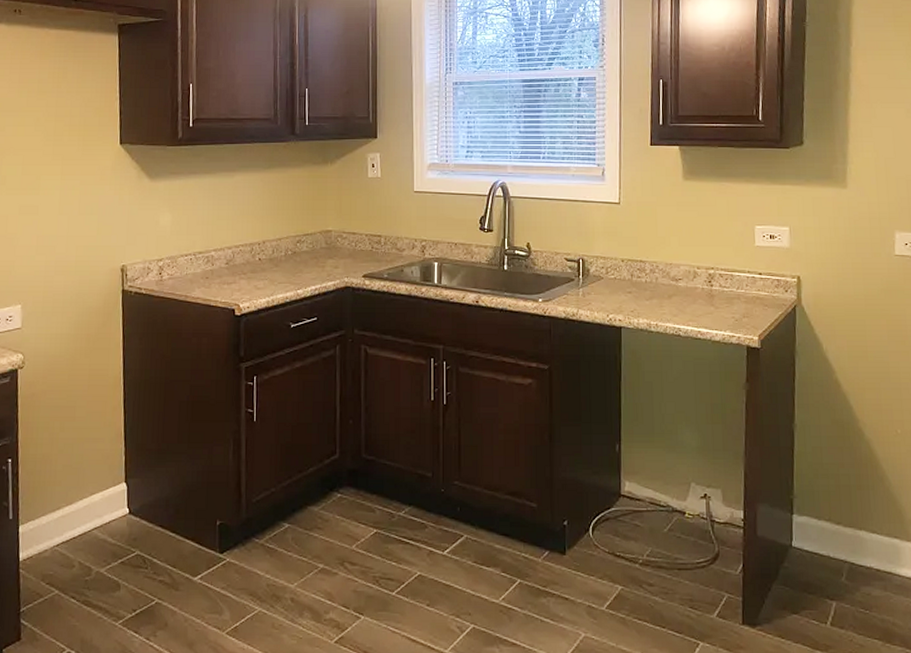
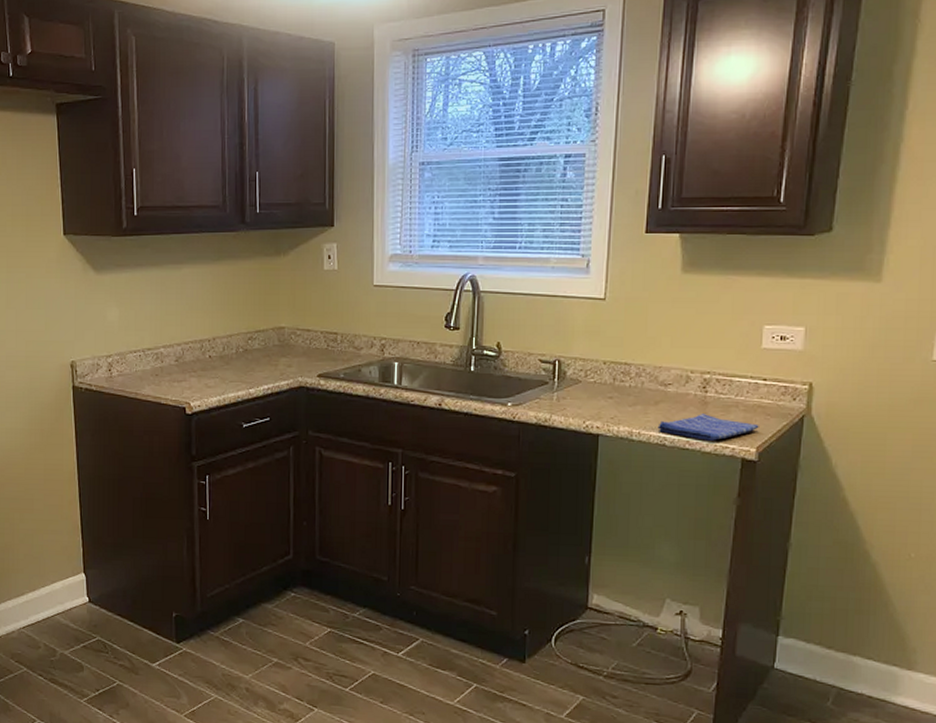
dish towel: none [672,306,759,330] -> present [657,414,759,441]

